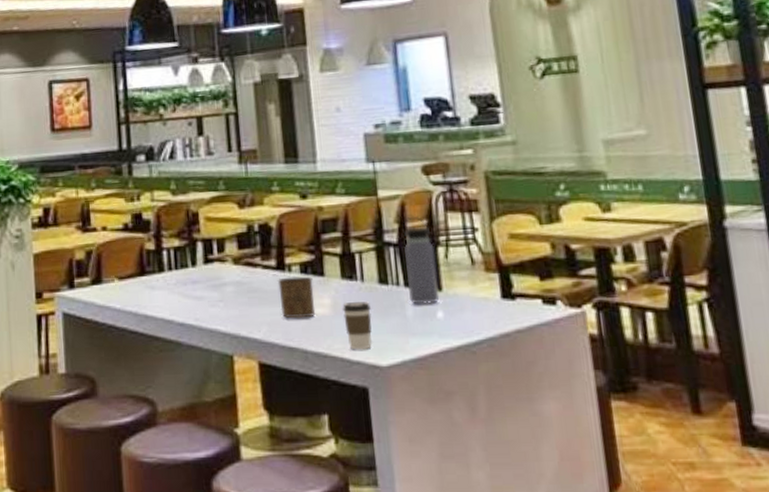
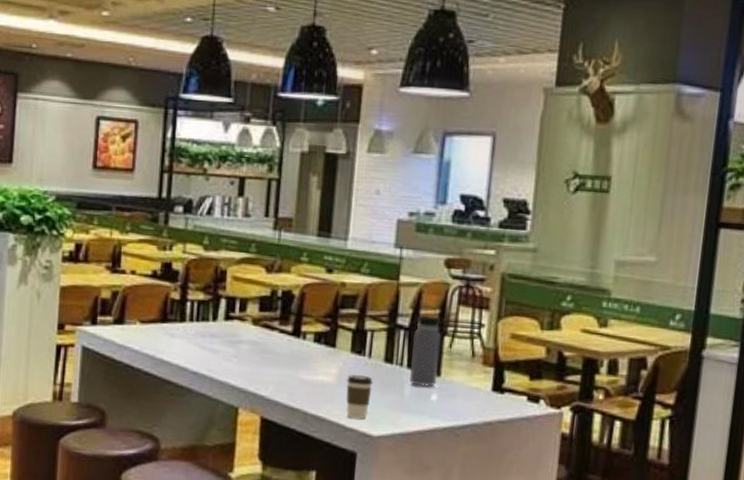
cup: present [278,276,316,319] -> none [289,343,324,384]

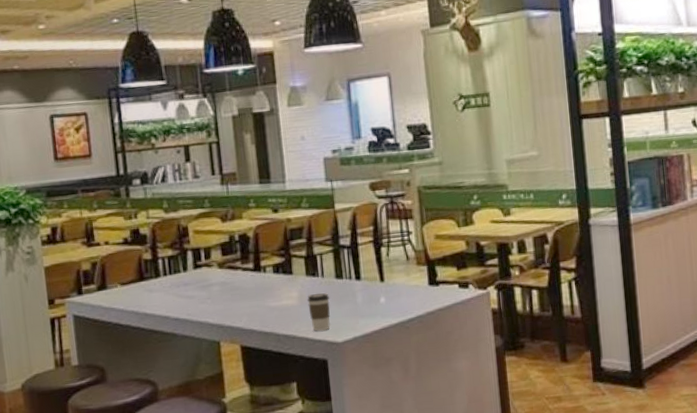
water bottle: present [410,304,442,387] -> none [354,223,382,293]

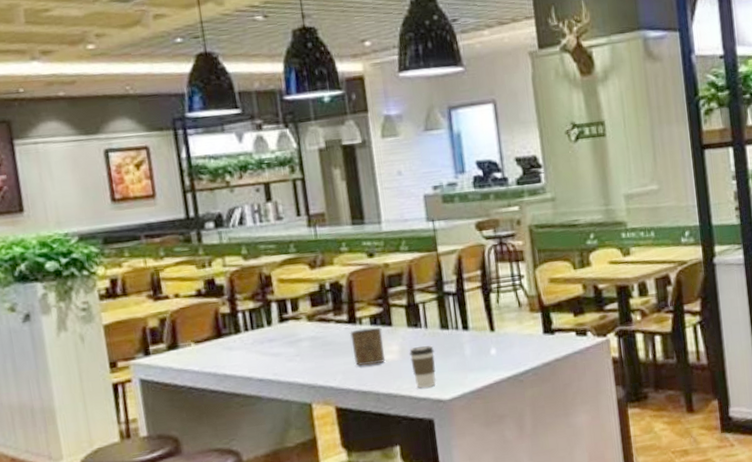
cup: none [255,275,286,310] -> present [350,327,386,366]

